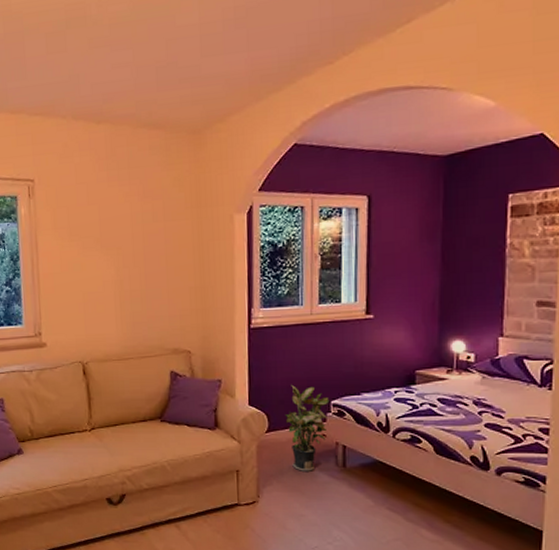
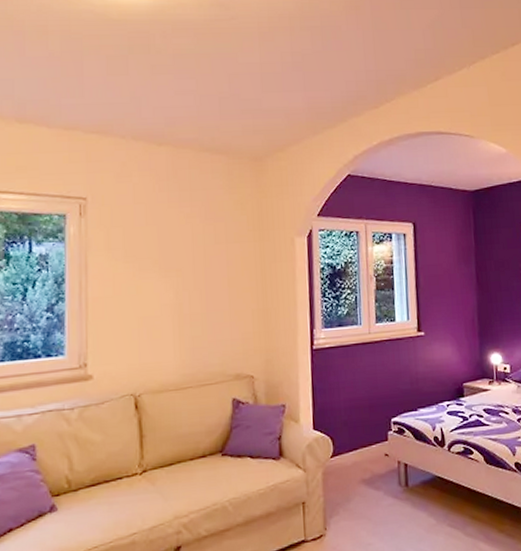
potted plant: present [285,384,330,471] -> none [349,404,390,496]

